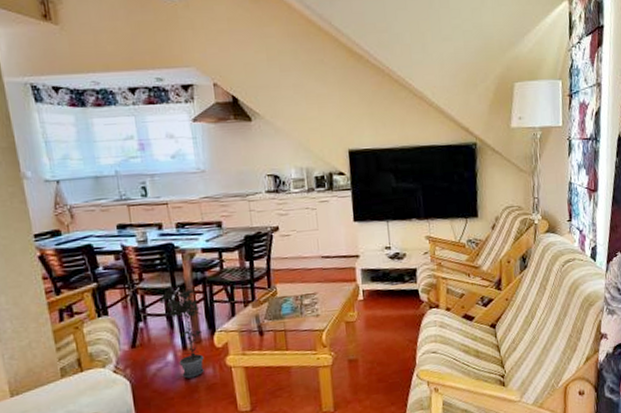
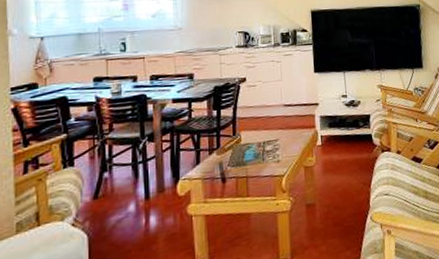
potted plant: present [159,286,204,379] -> none [127,136,169,230]

